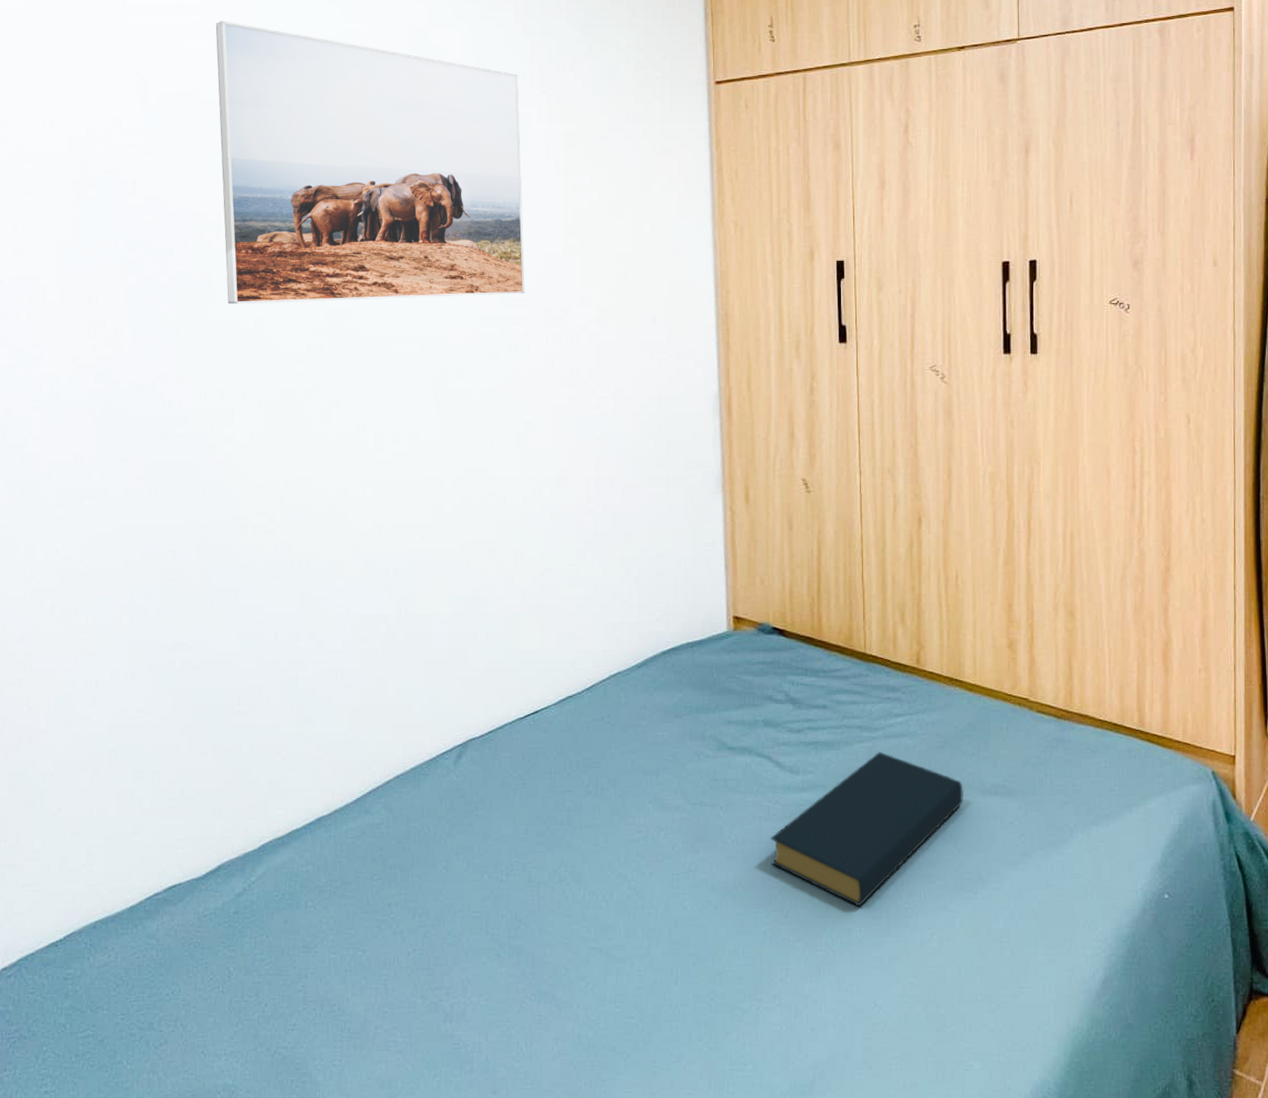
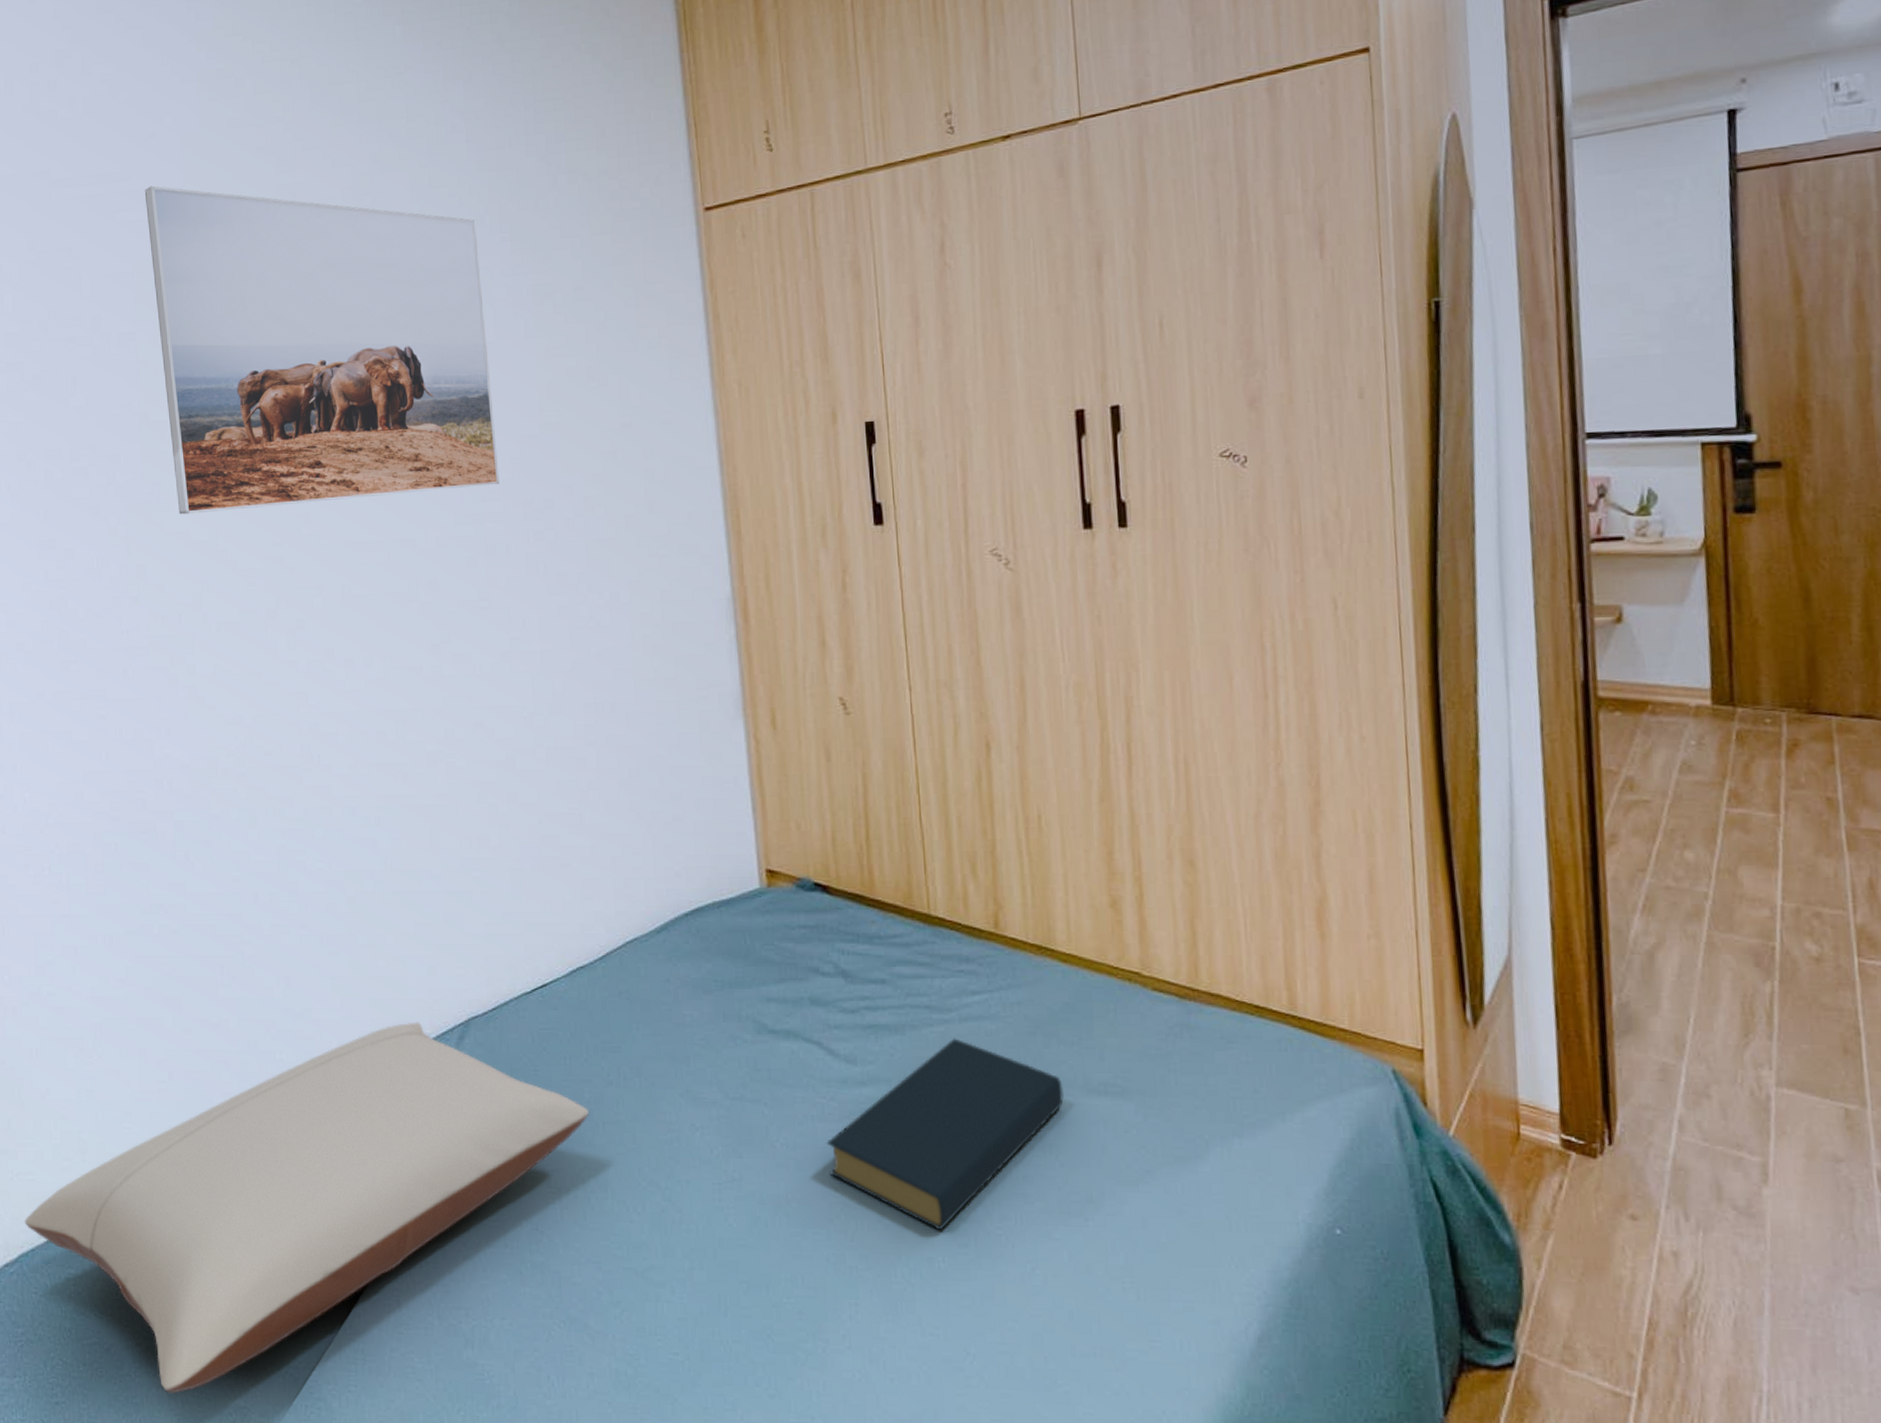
pillow: none [25,744,568,1077] -> present [24,1022,589,1394]

